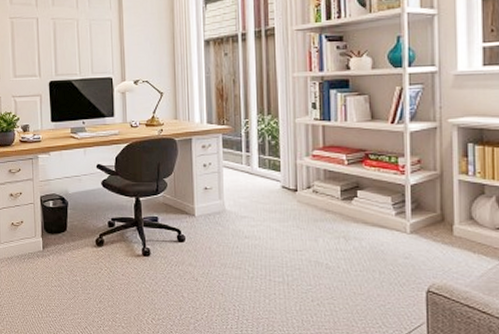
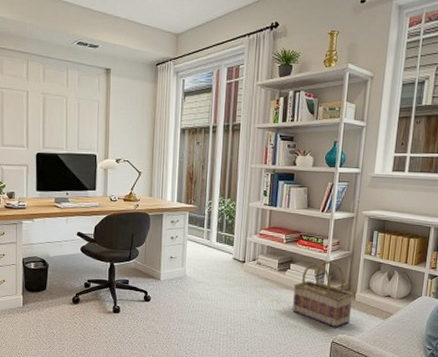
basket: none [364,184,450,272] -> present [293,260,353,328]

